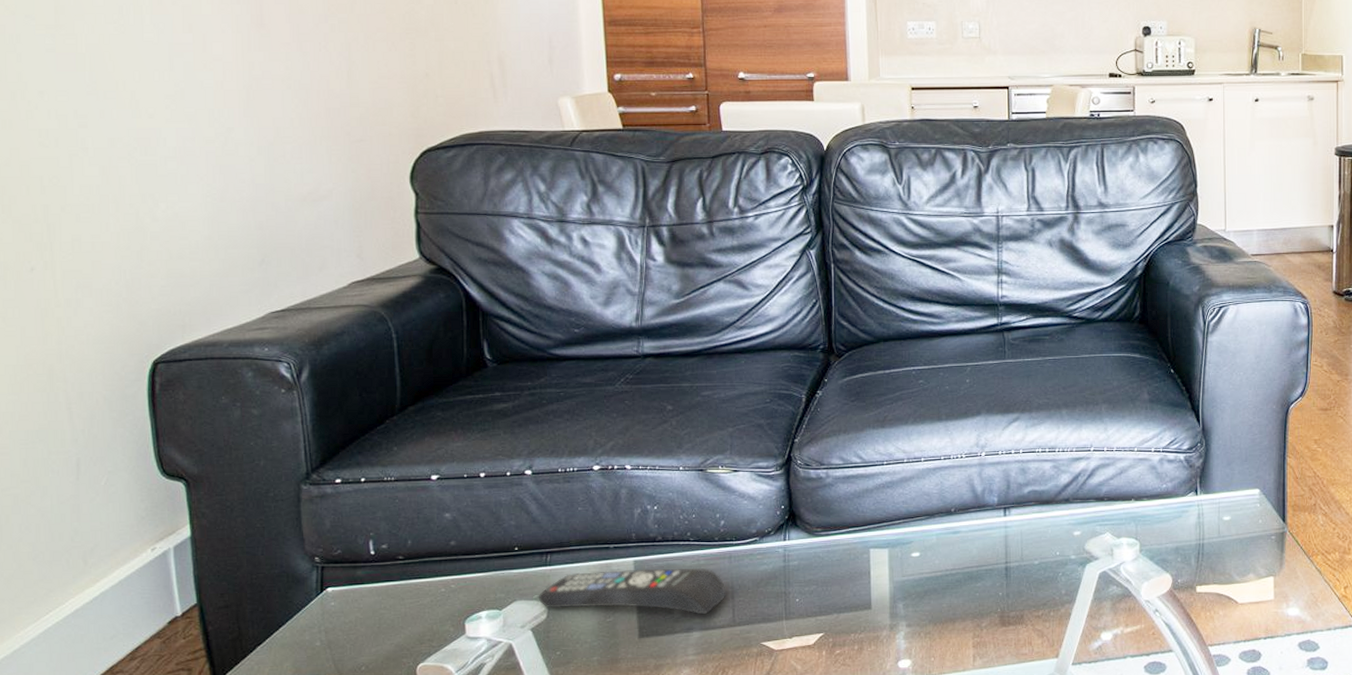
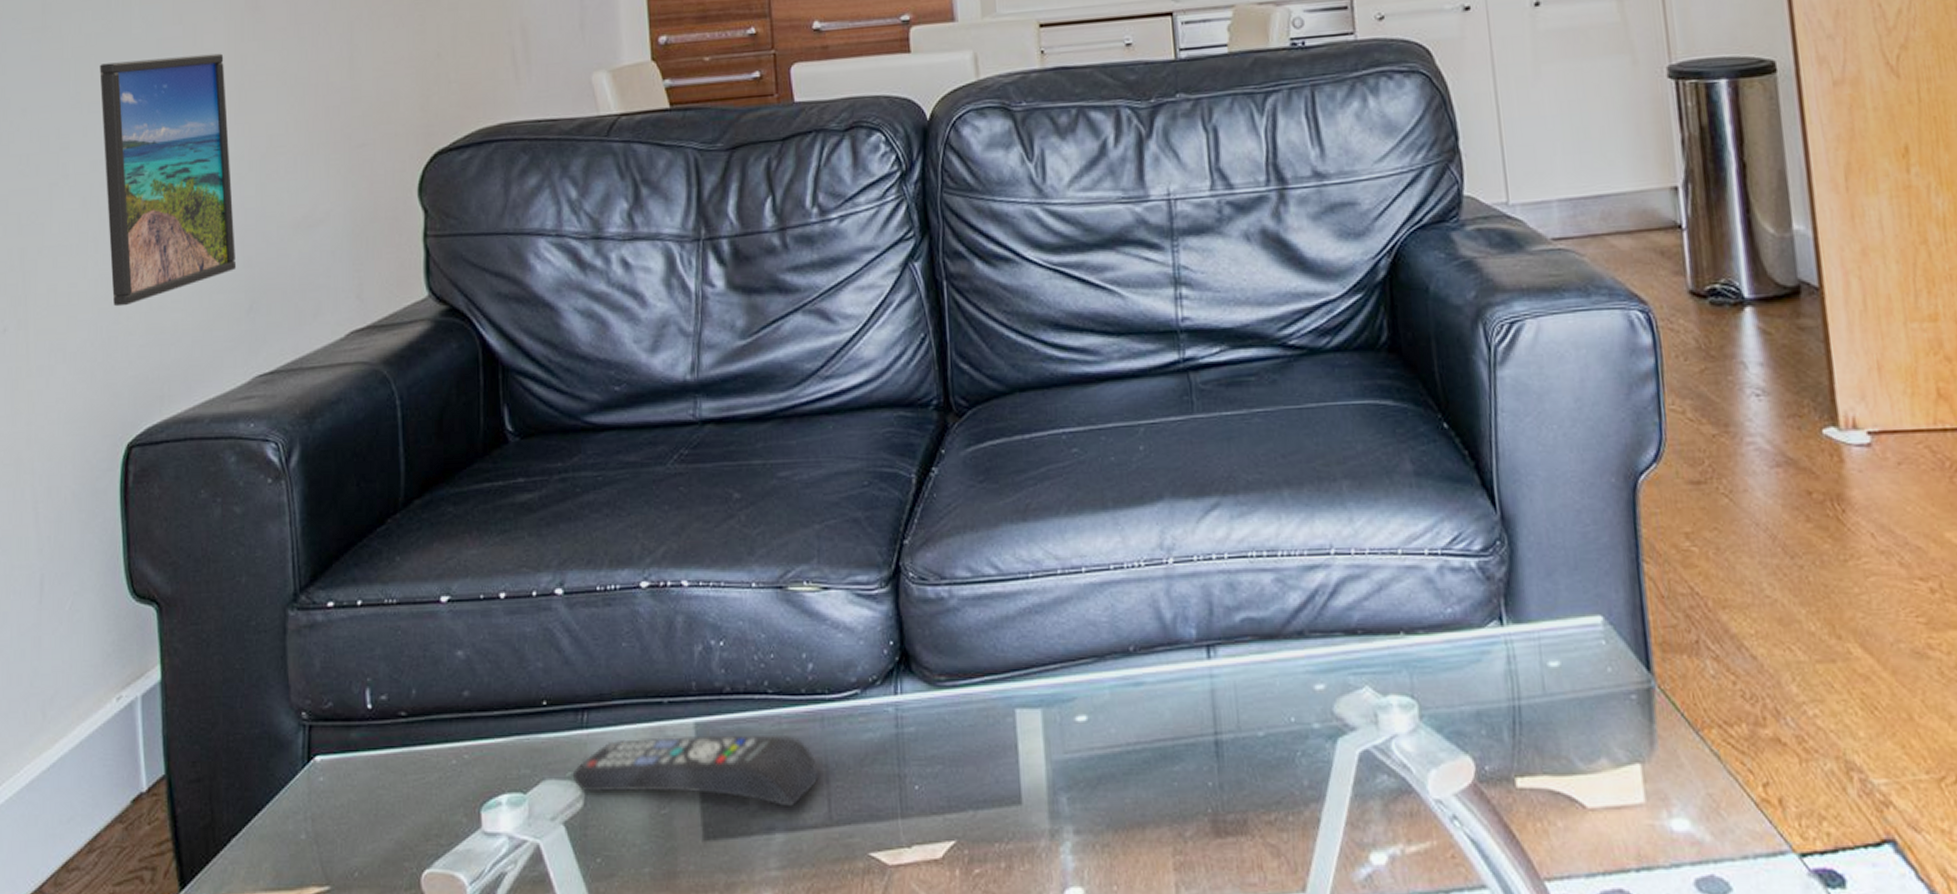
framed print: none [114,59,249,255] -> present [99,53,237,307]

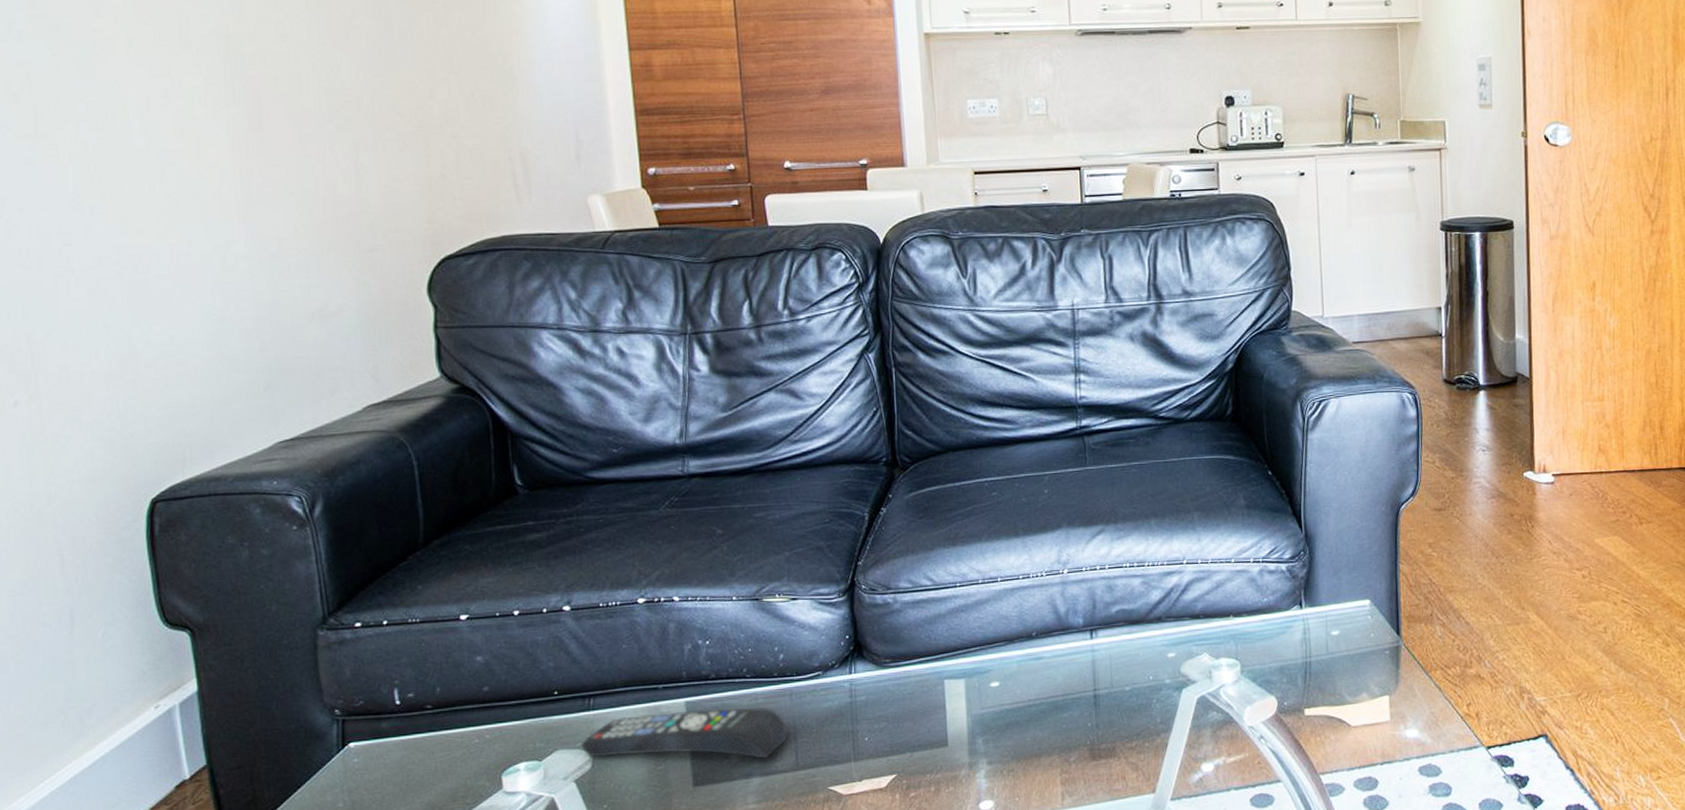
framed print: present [99,53,237,307] -> none [99,166,253,384]

